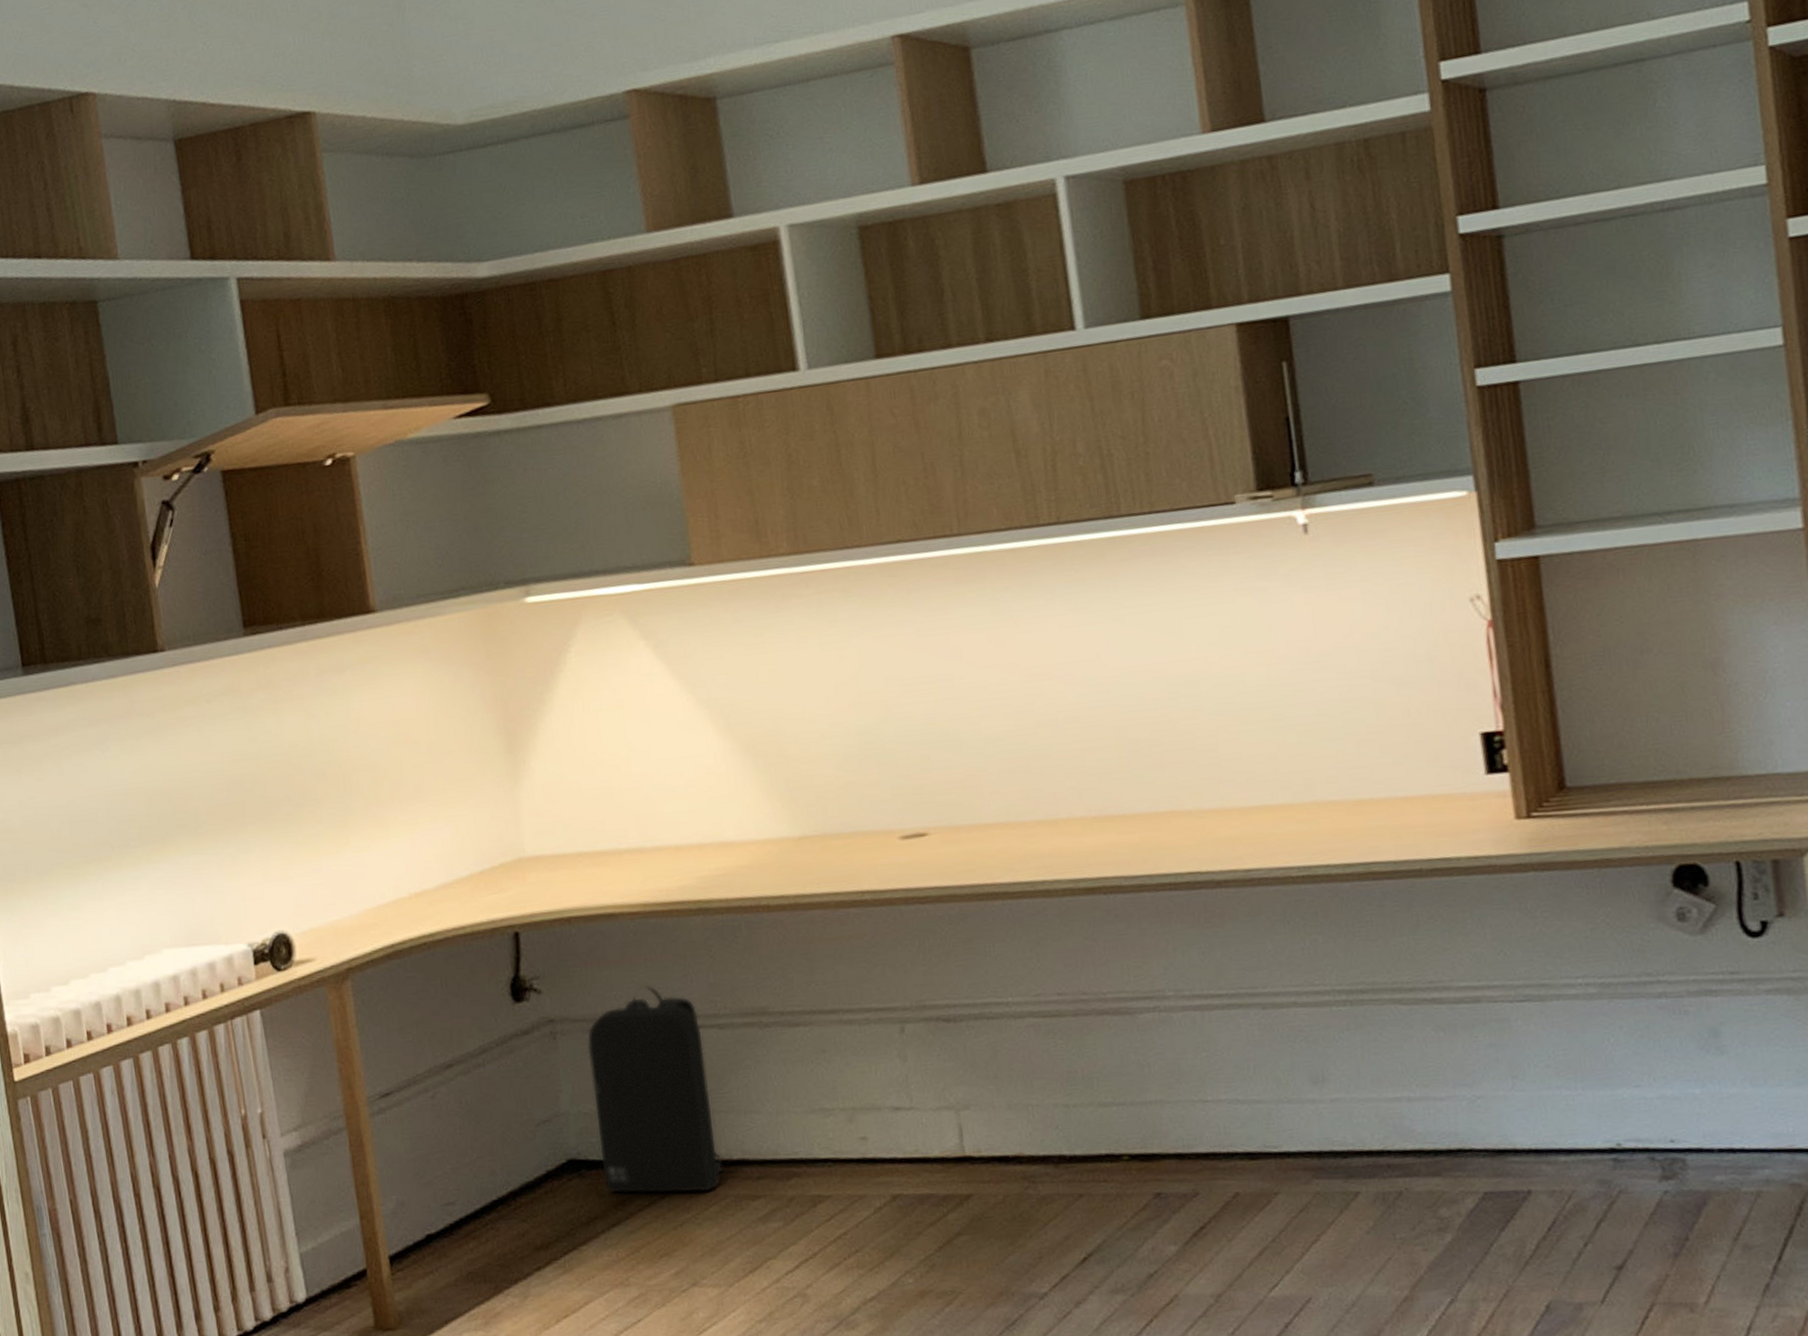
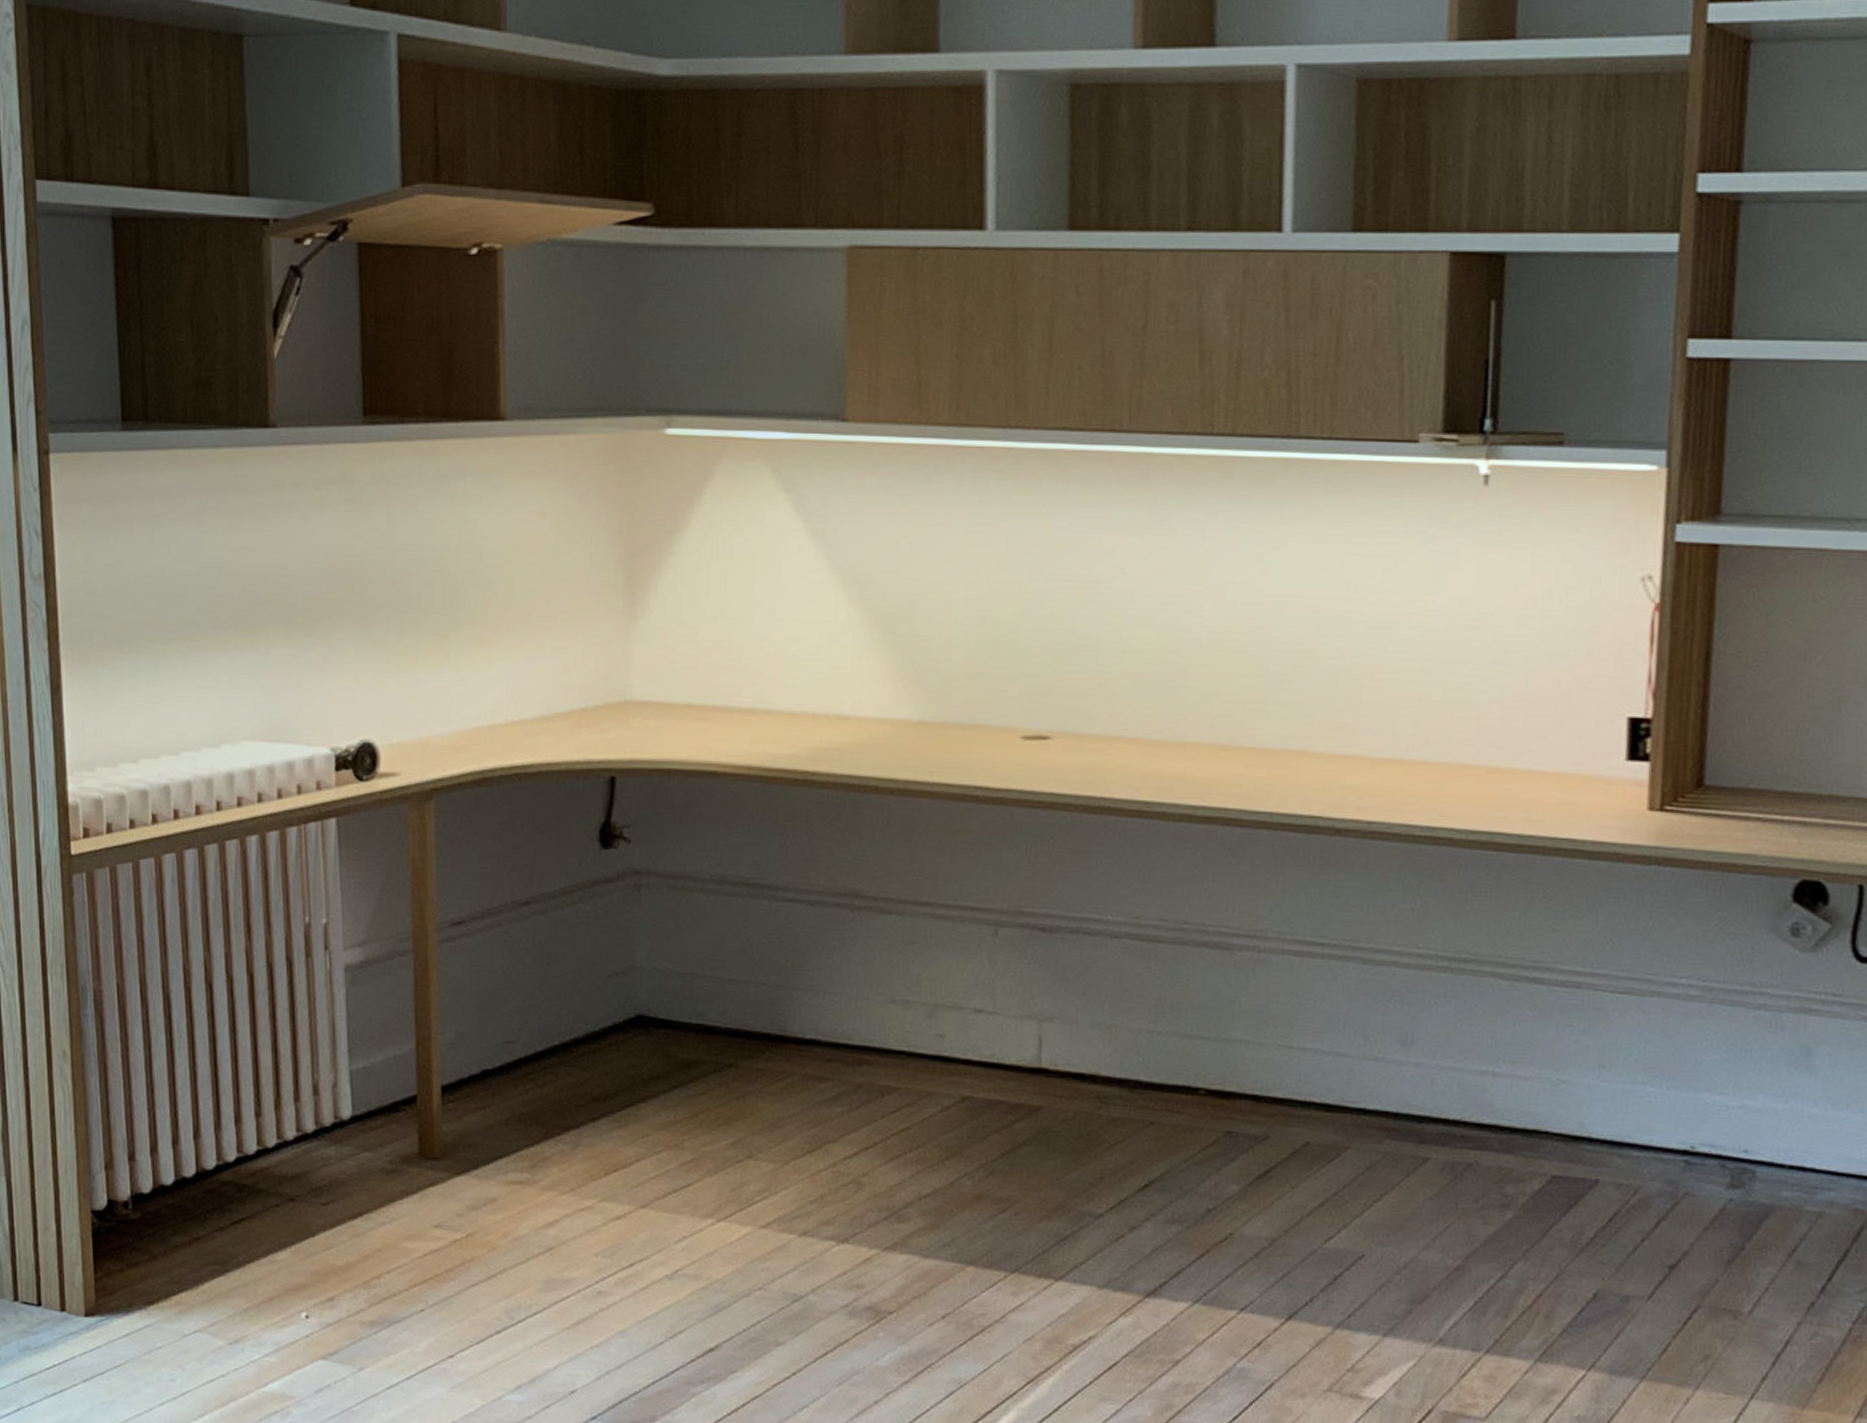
backpack: present [587,985,725,1194] -> none [671,850,796,1067]

